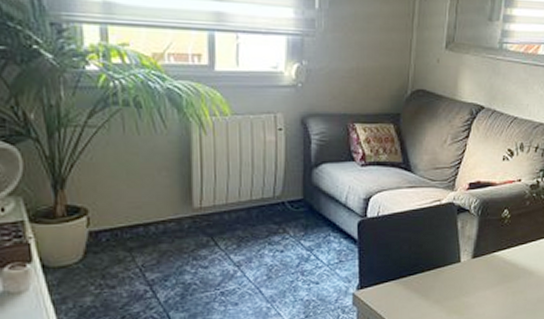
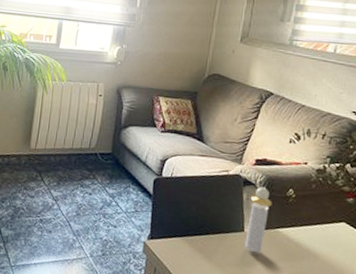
perfume bottle: none [462,212,488,282] -> present [244,187,272,253]

